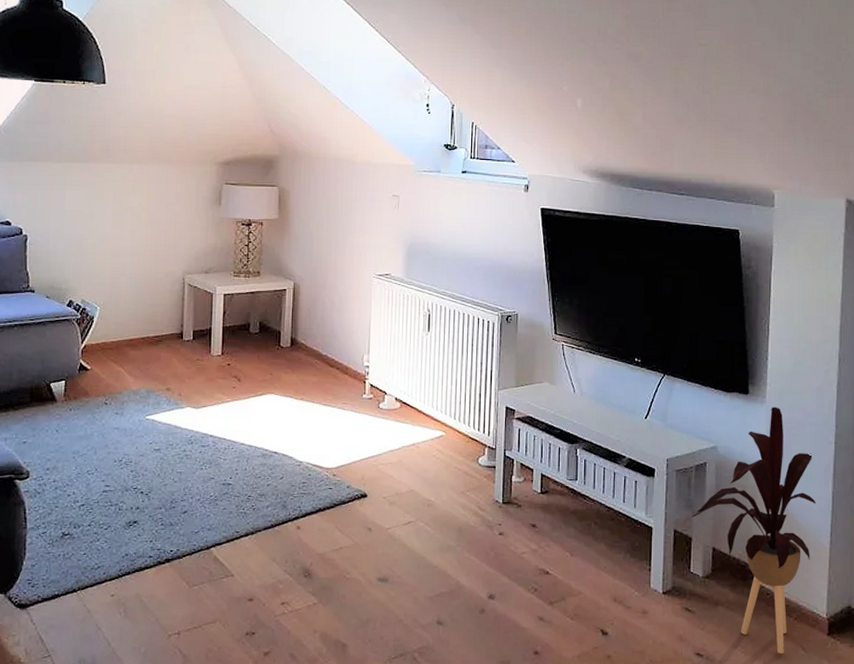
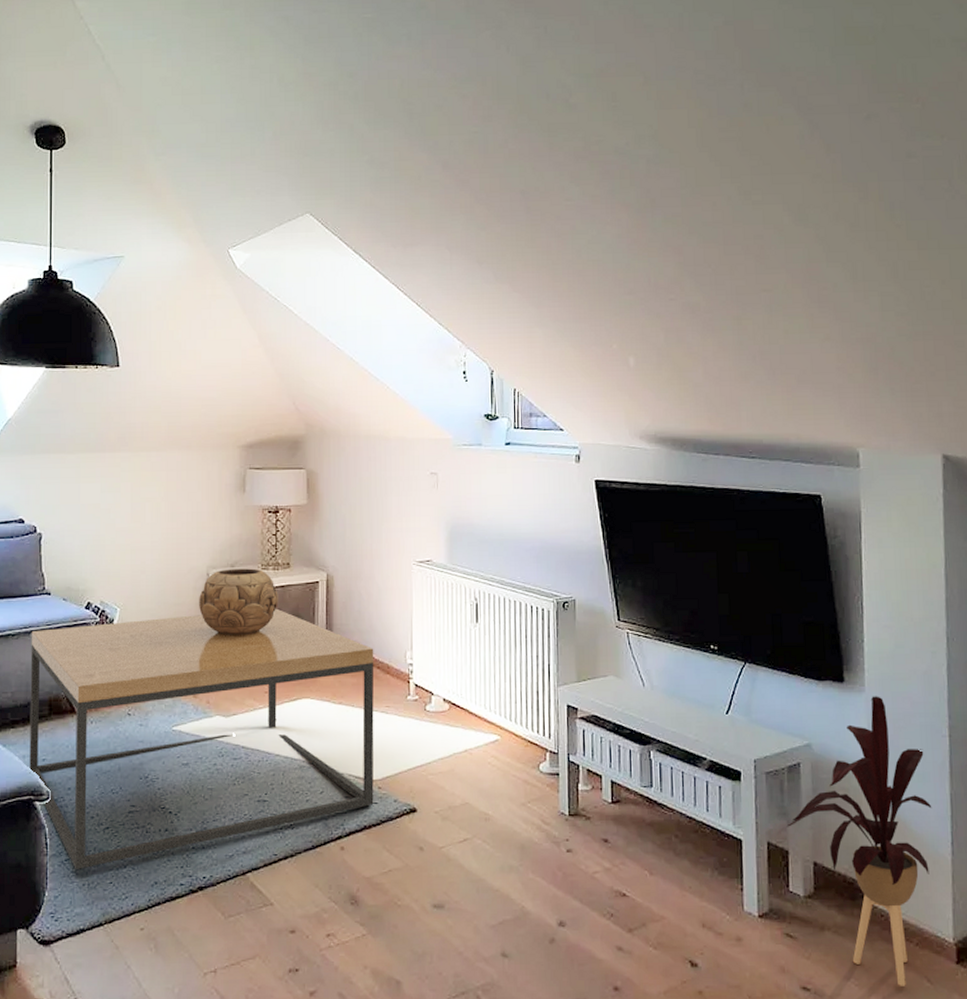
coffee table: none [10,312,335,541] -> present [29,608,374,869]
decorative bowl: none [174,275,248,336] -> present [199,568,278,636]

